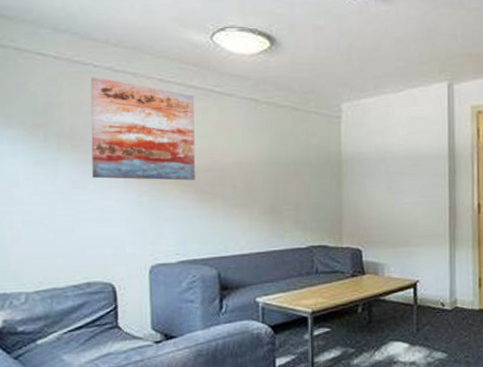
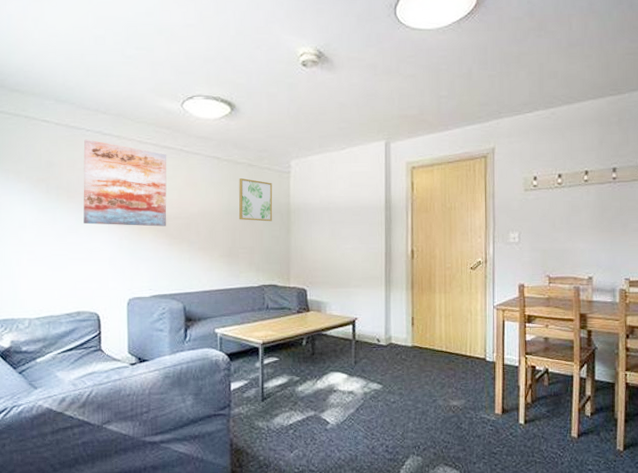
wall art: none [281,124,322,174] -> present [238,178,273,222]

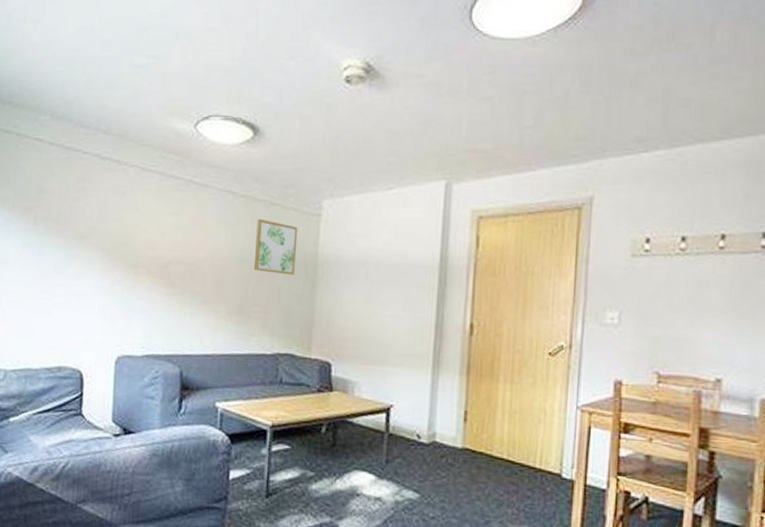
wall art: present [83,139,167,227] -> none [72,163,174,273]

